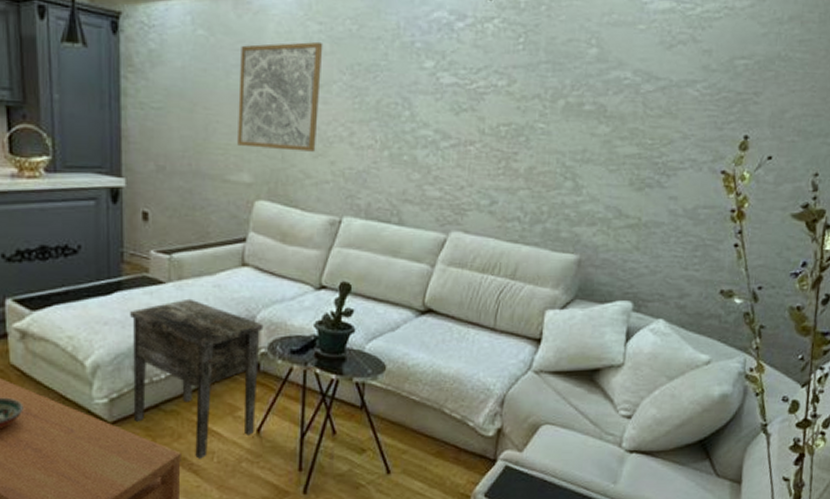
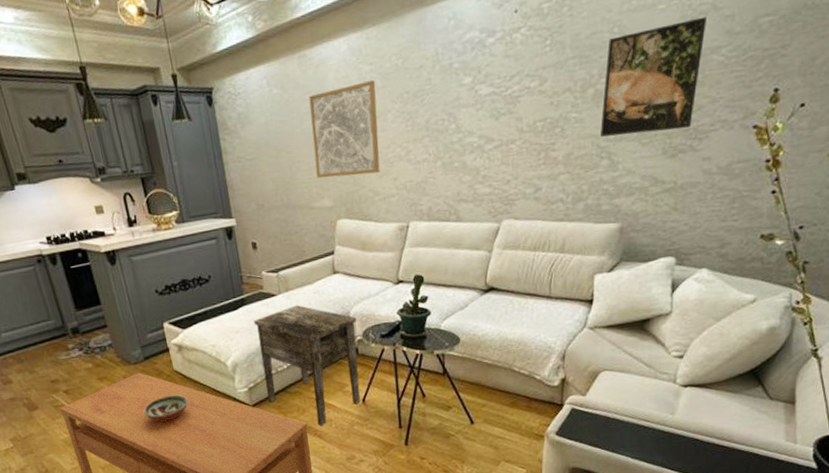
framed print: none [567,46,686,162] -> present [600,16,708,137]

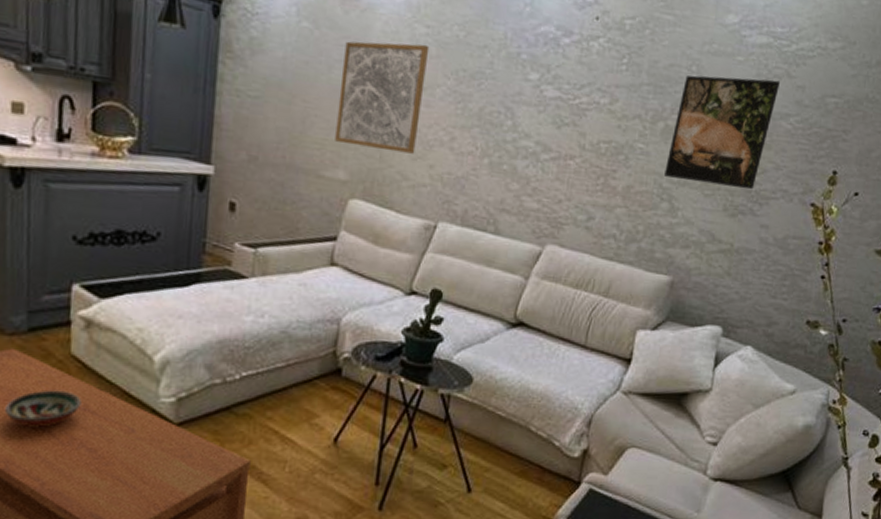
side table: present [254,304,361,426] -> none [201,295,349,468]

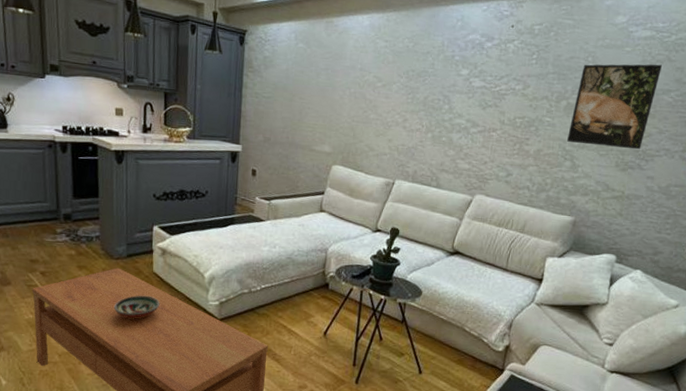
wall art: present [335,41,430,154] -> none [322,54,388,132]

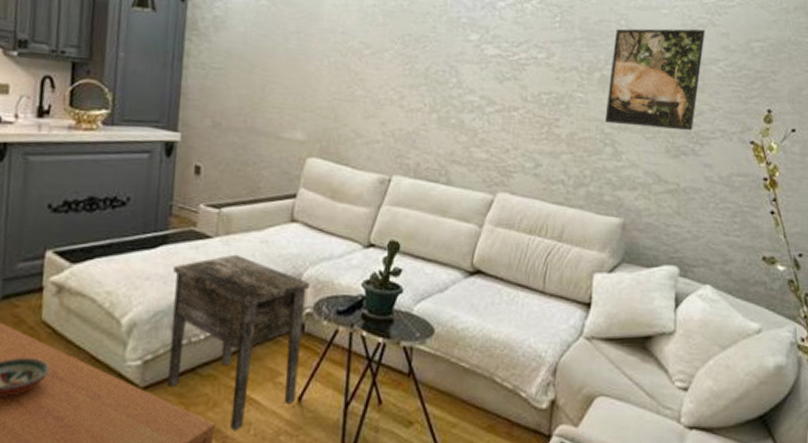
side table: none [235,233,333,351] -> present [166,254,310,431]

